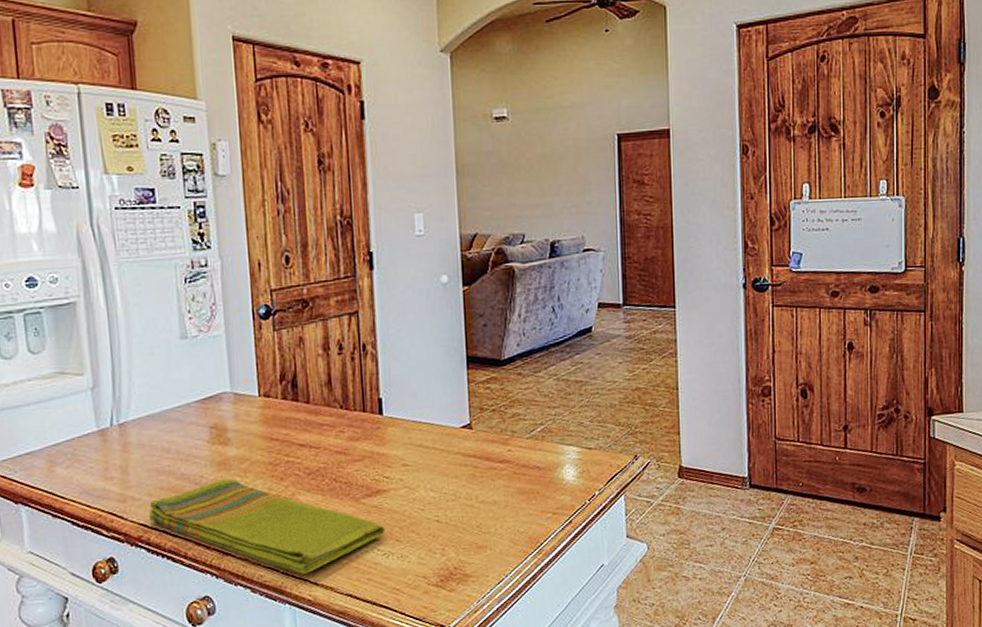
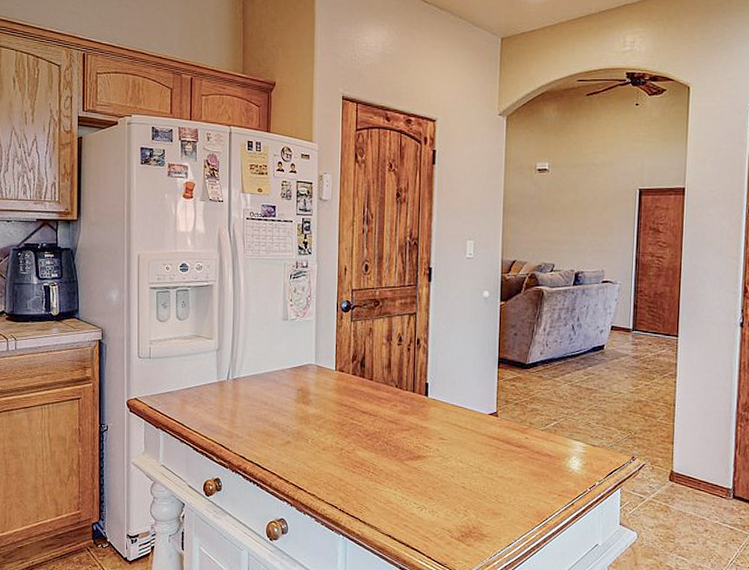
dish towel: present [148,478,386,574] -> none [247,430,422,513]

